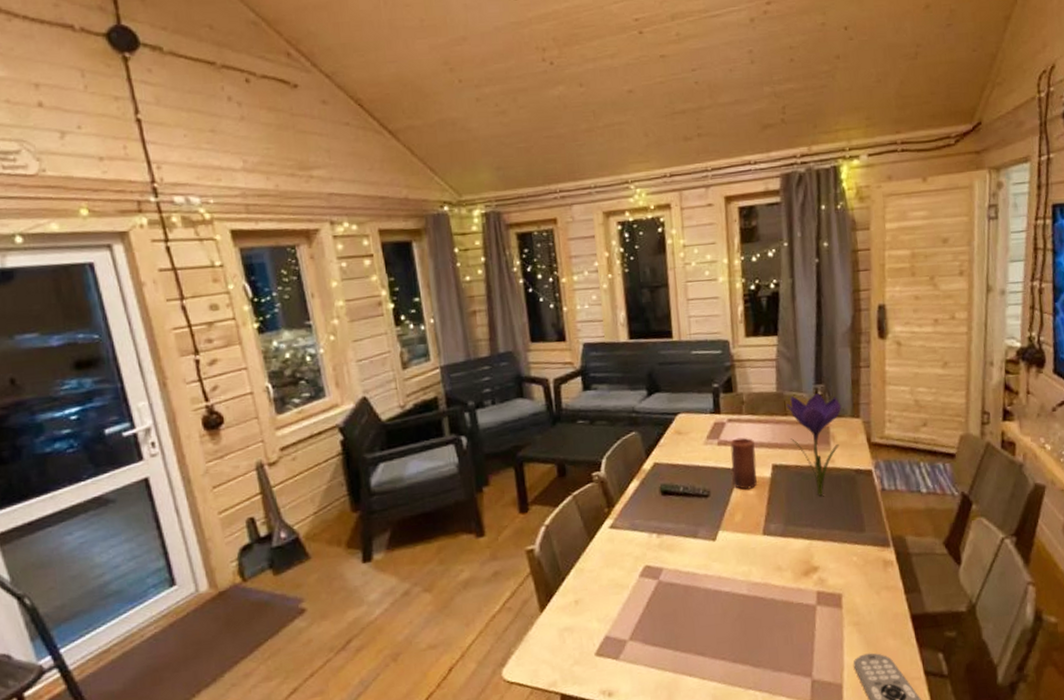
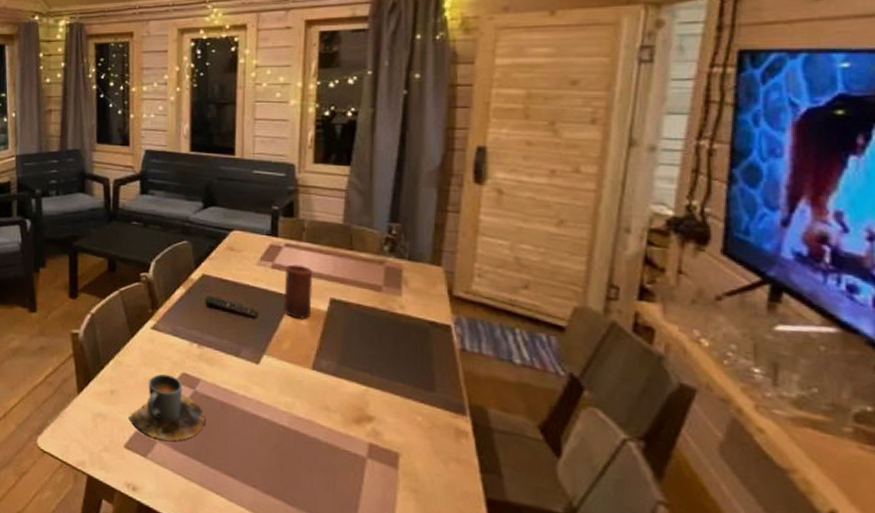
cup: none [596,571,672,638] -> present [129,374,205,441]
flower: present [787,393,842,496] -> none [354,231,419,342]

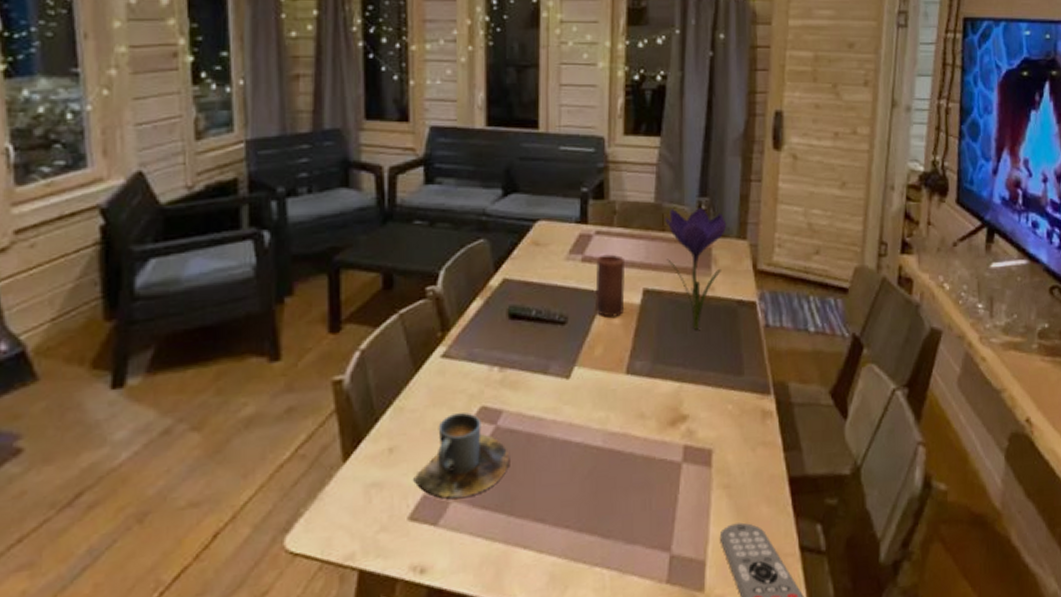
flower: none [354,231,419,342] -> present [665,208,727,330]

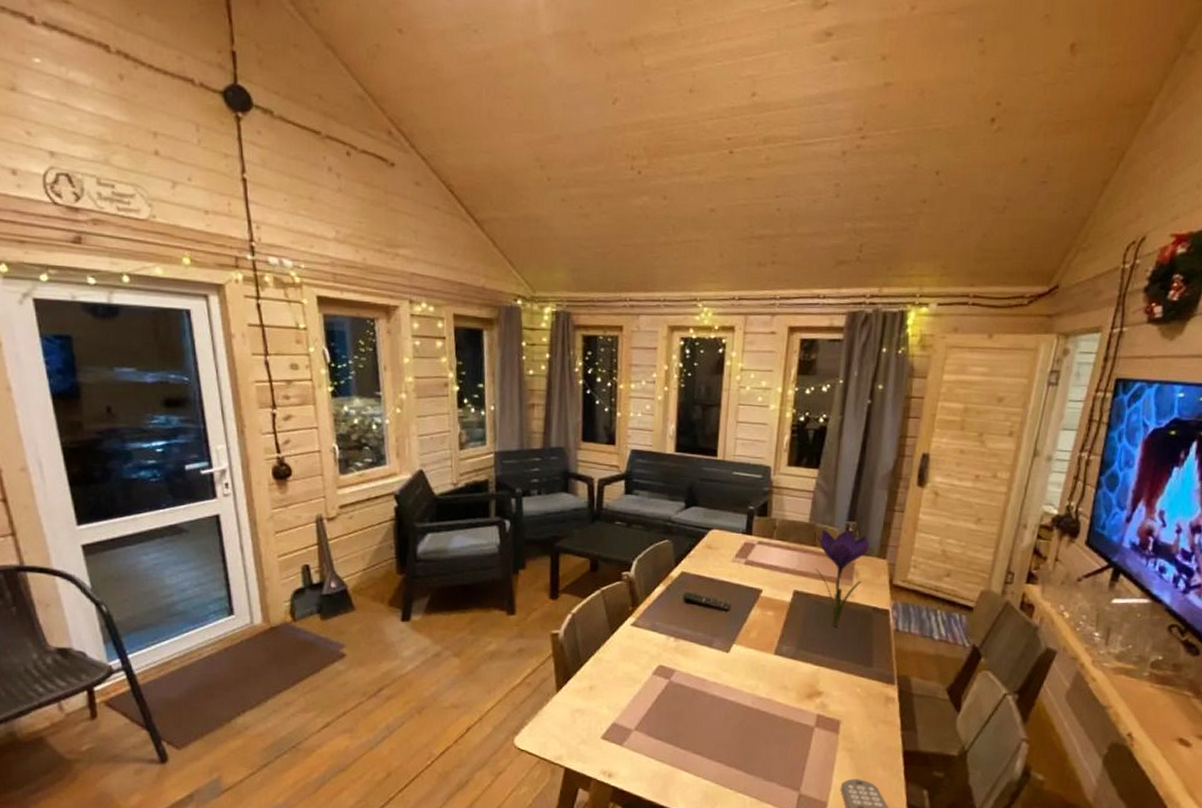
cup: present [413,412,509,498] -> none [606,668,678,728]
candle: present [595,254,625,317] -> none [753,560,780,610]

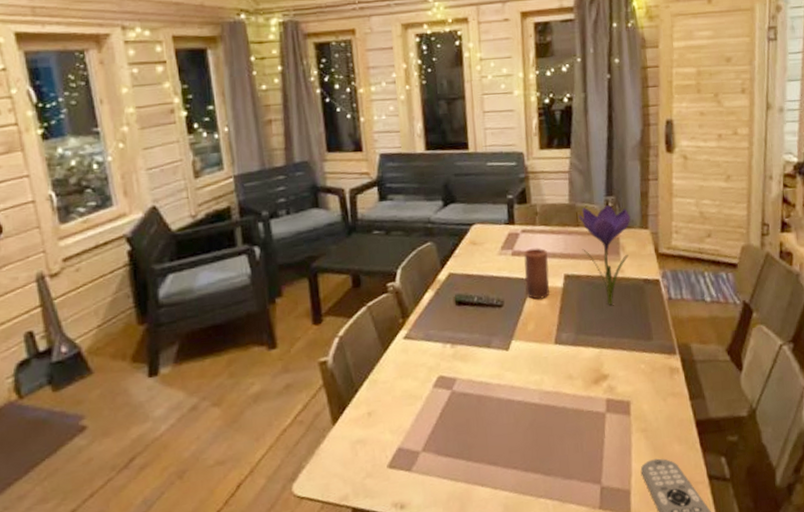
candle: none [753,560,780,610] -> present [524,247,550,299]

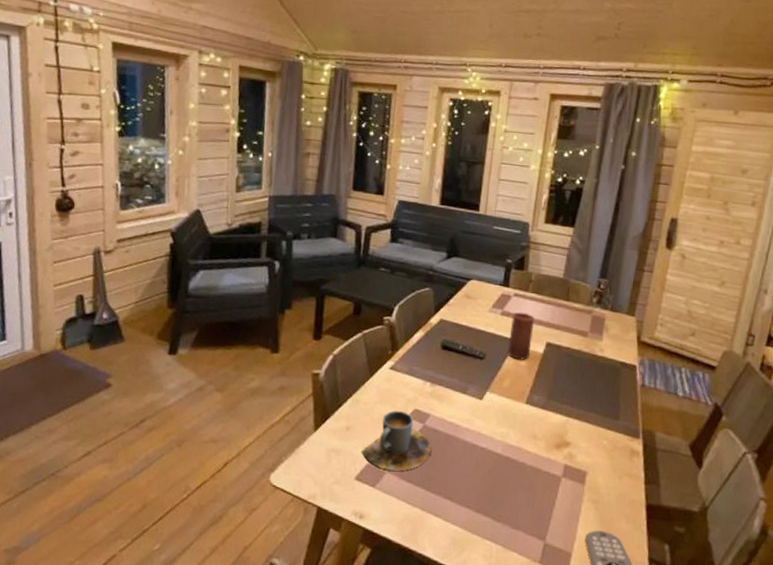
cup: none [389,381,465,449] -> present [361,411,431,471]
flower: present [579,205,631,305] -> none [567,284,620,380]

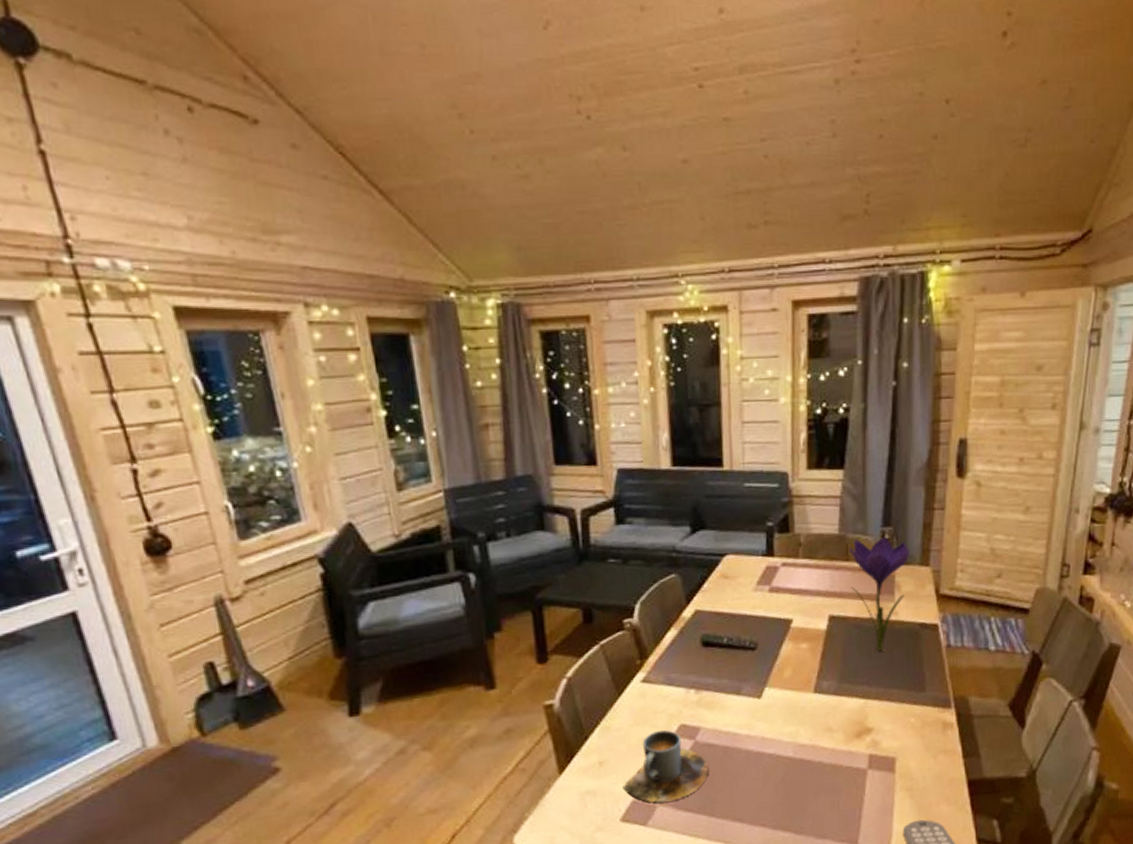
candle: present [507,312,534,360] -> none [783,584,811,642]
flower: none [567,284,620,380] -> present [849,537,910,652]

